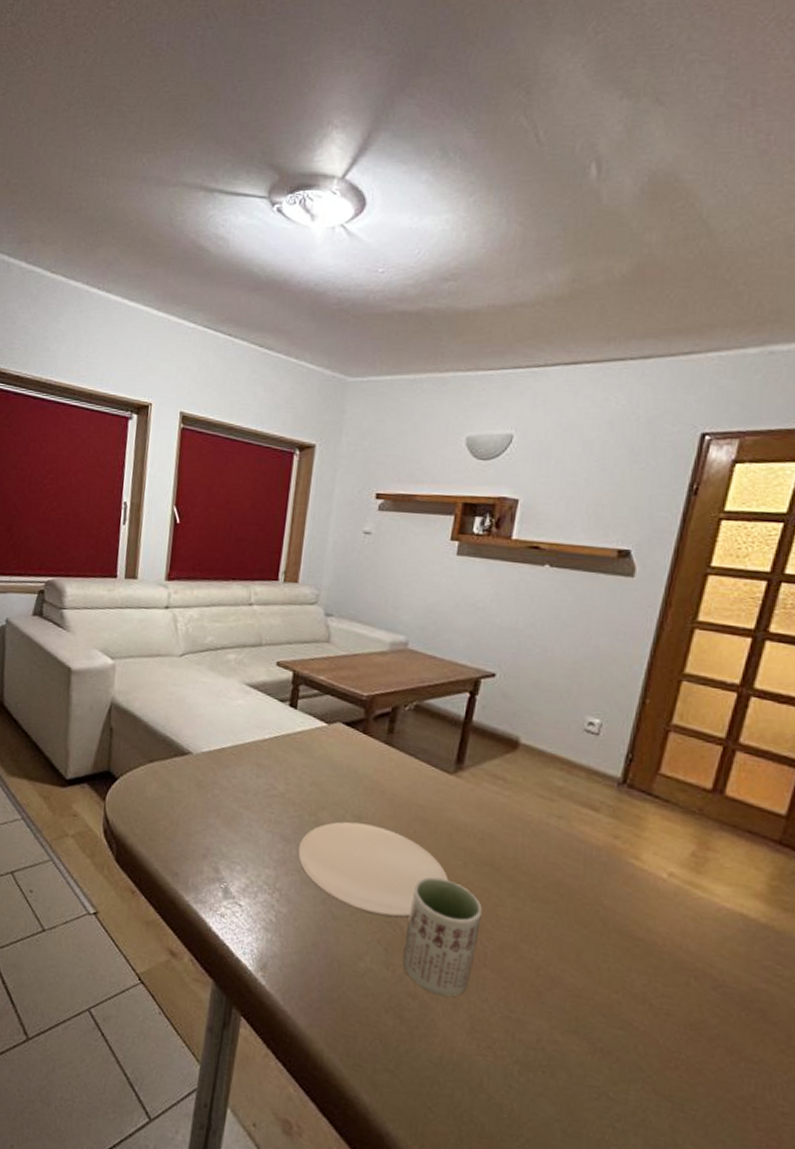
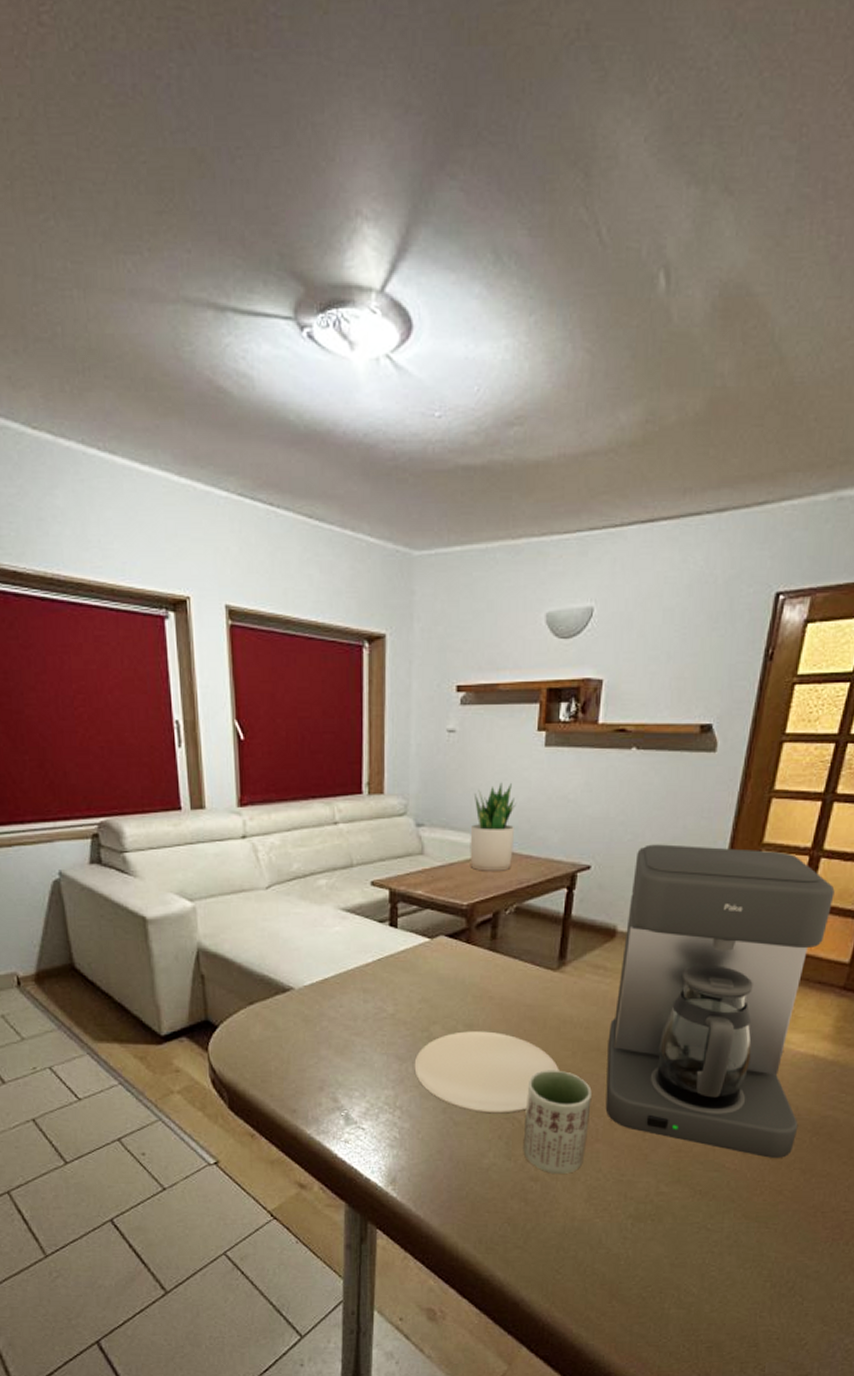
planter: none [374,584,424,669] -> present [470,782,516,873]
coffee maker: none [496,660,768,1030] -> present [605,844,835,1158]

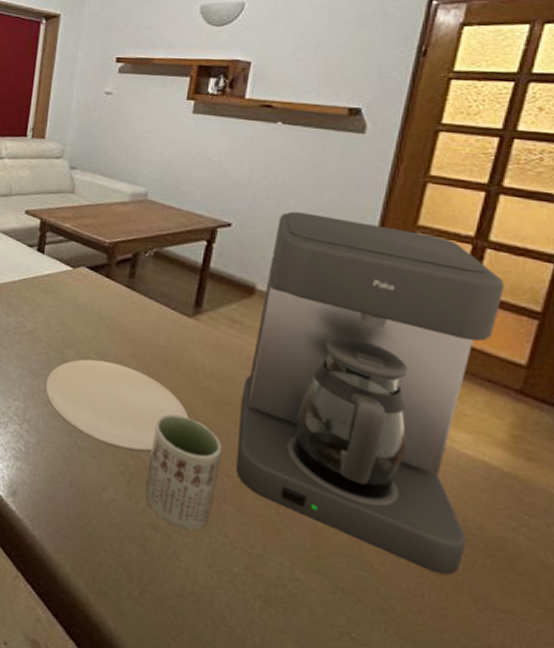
planter: present [470,782,516,873] -> none [115,140,162,218]

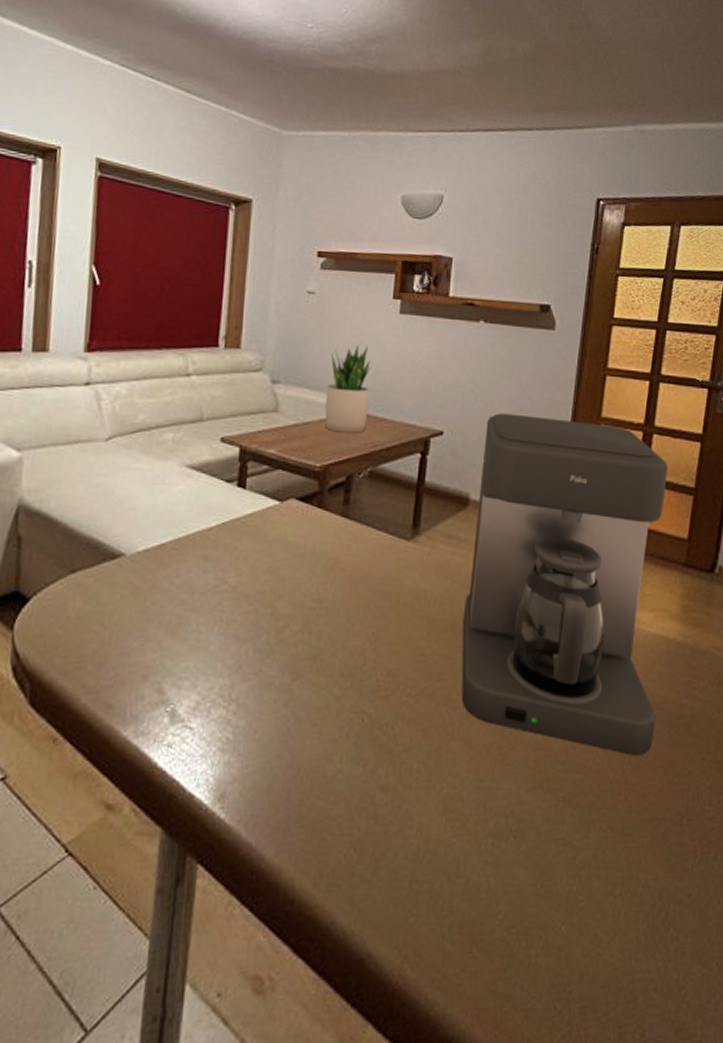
plate: present [45,359,189,453] -> none [254,607,413,707]
planter: none [115,140,162,218] -> present [324,344,371,434]
cup: present [145,414,222,531] -> none [373,653,447,783]

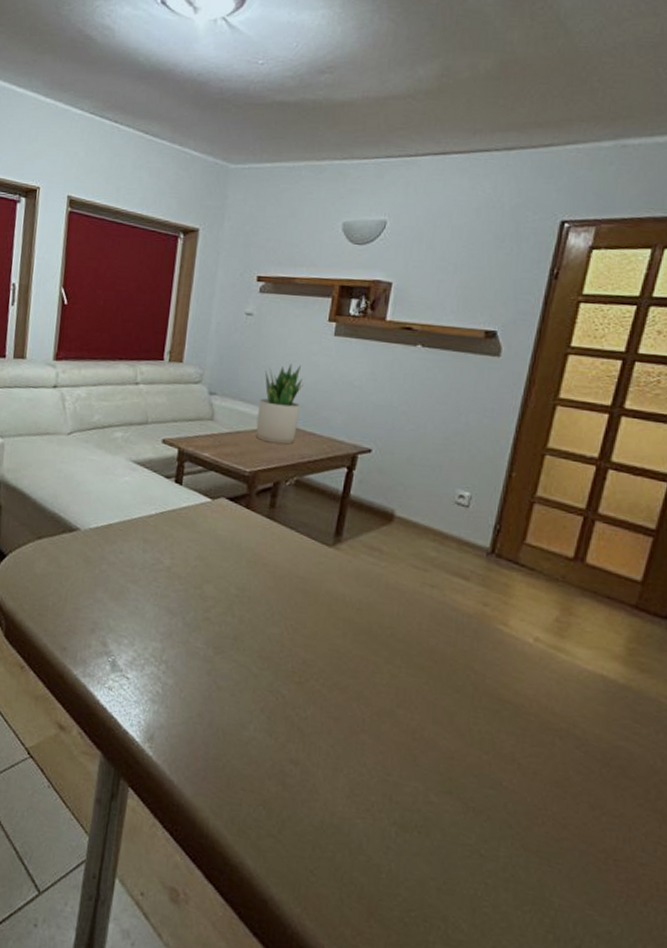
coffee maker: present [461,413,668,755] -> none [374,436,624,787]

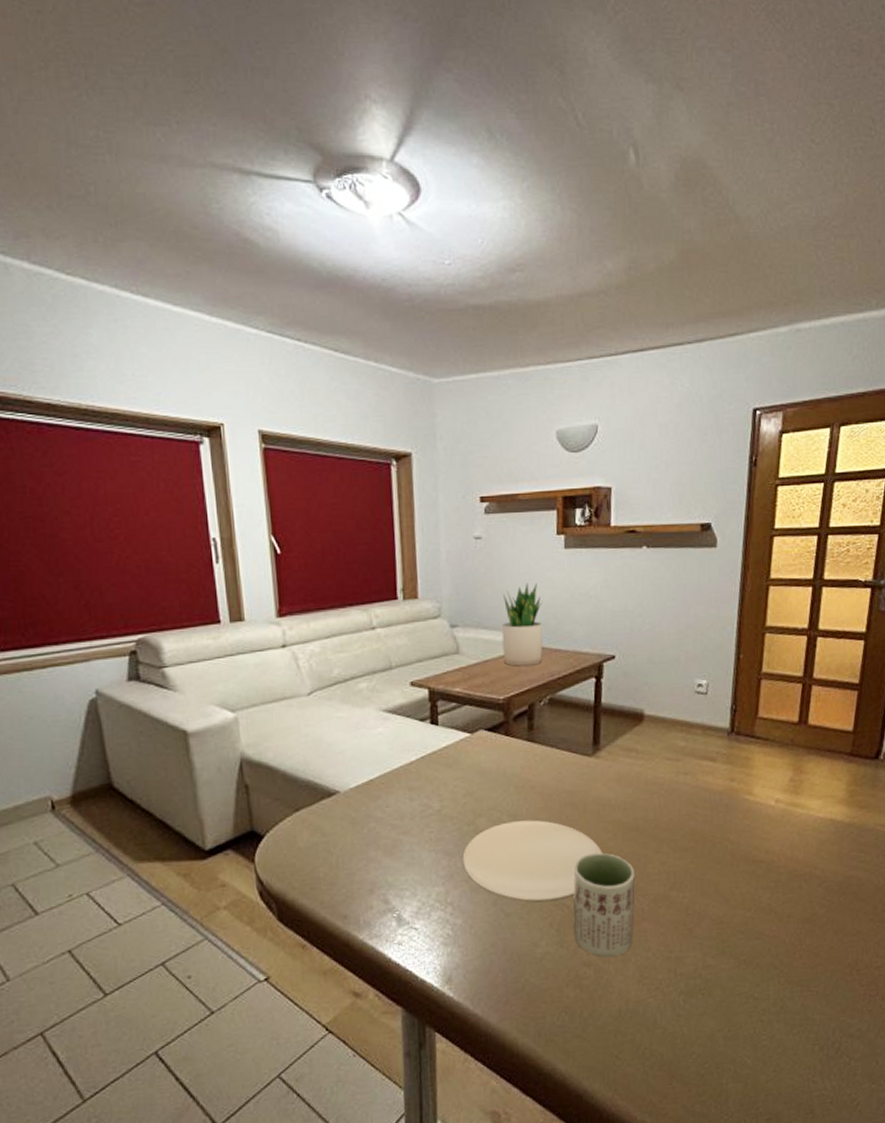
plate: none [183,594,328,687] -> present [462,820,602,903]
cup: none [285,646,361,763] -> present [573,852,635,958]

